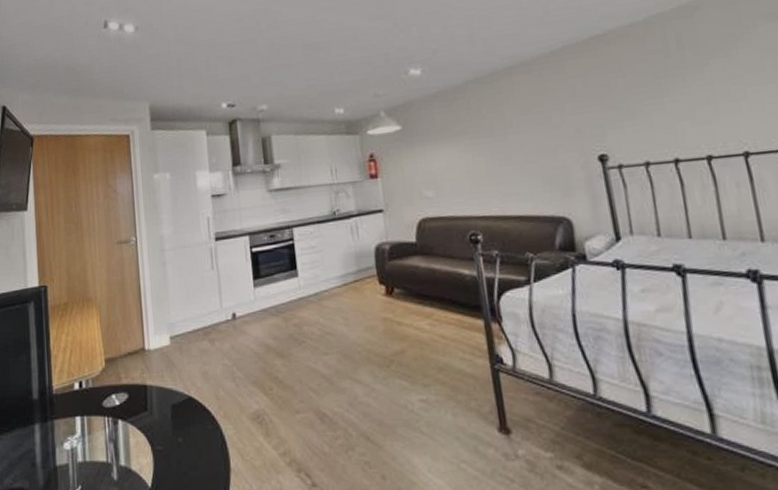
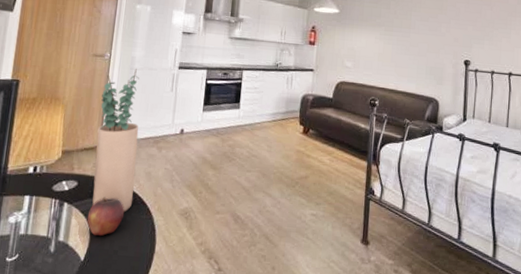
vase: none [135,249,194,424] -> present [92,68,139,213]
fruit: none [146,407,187,456] -> present [87,197,125,237]

